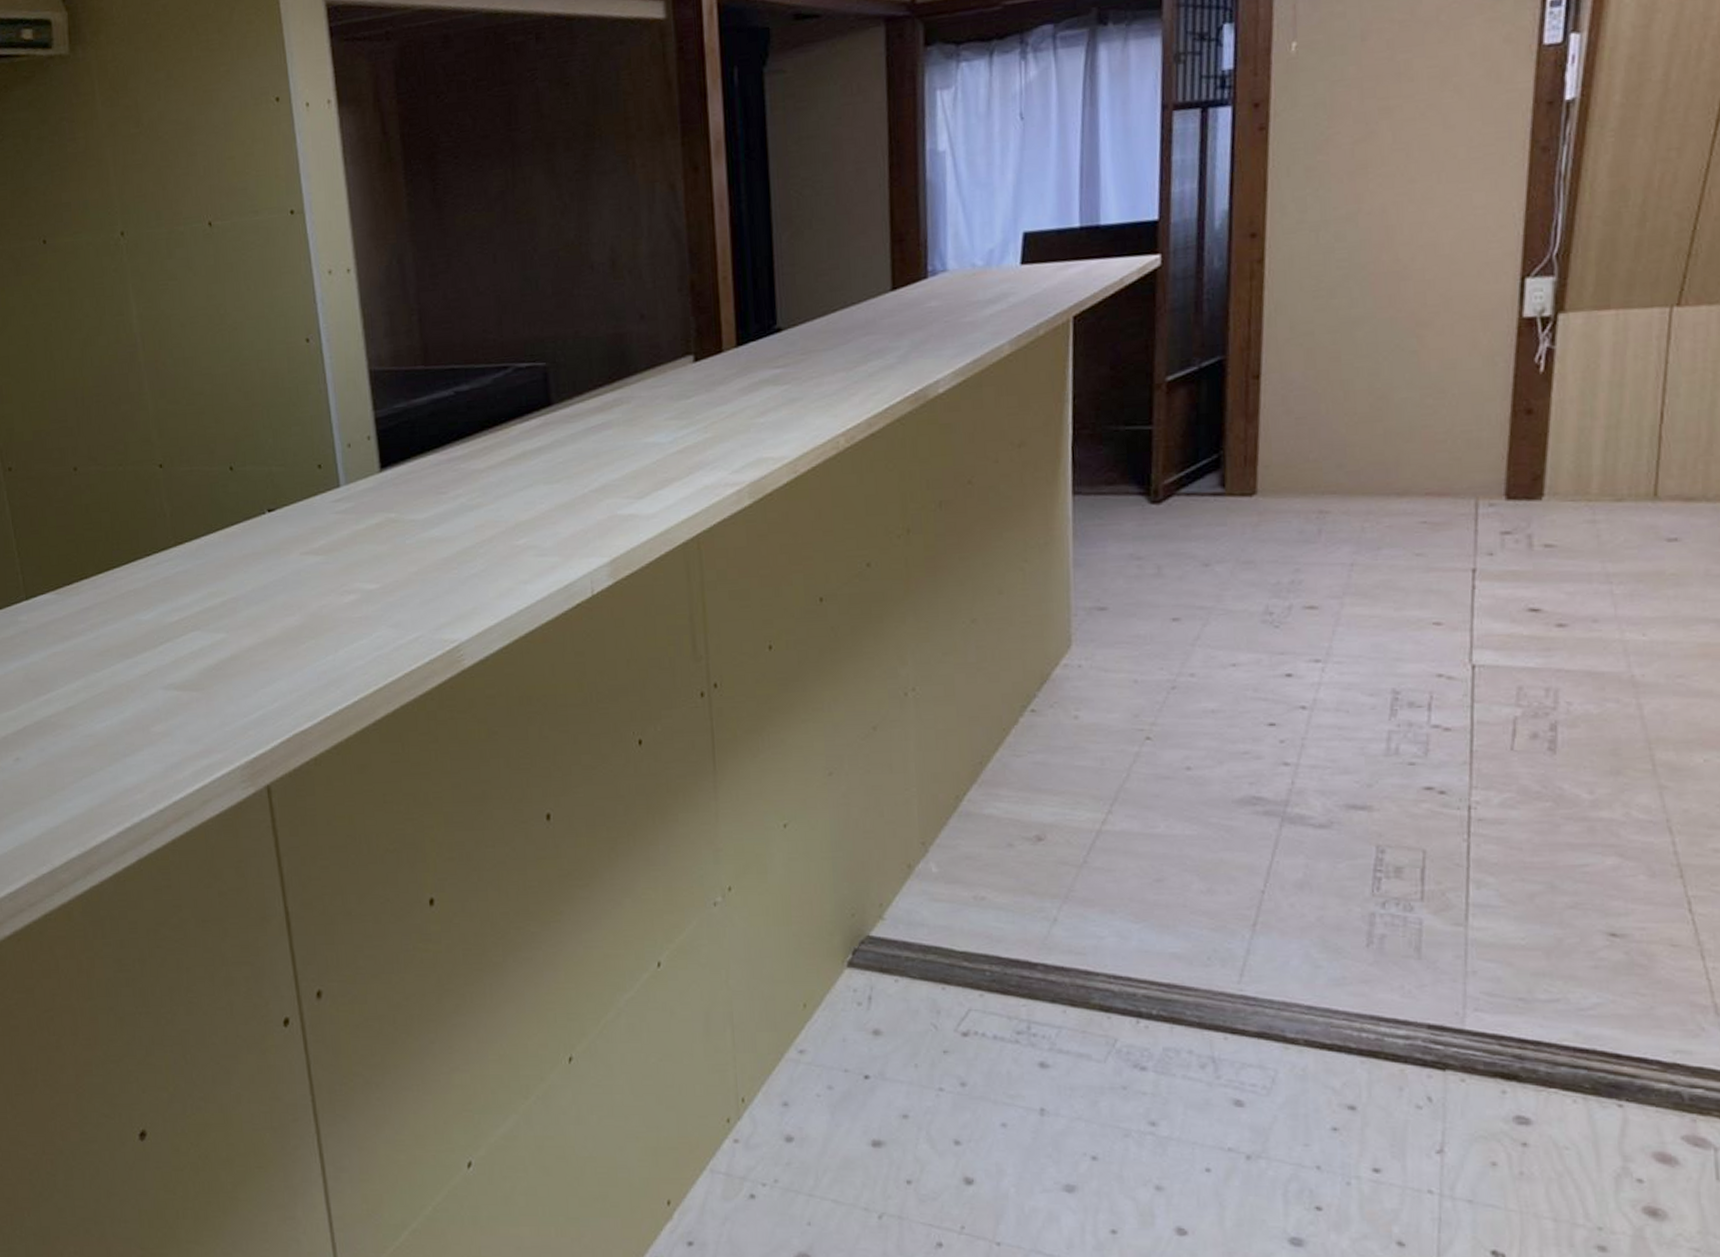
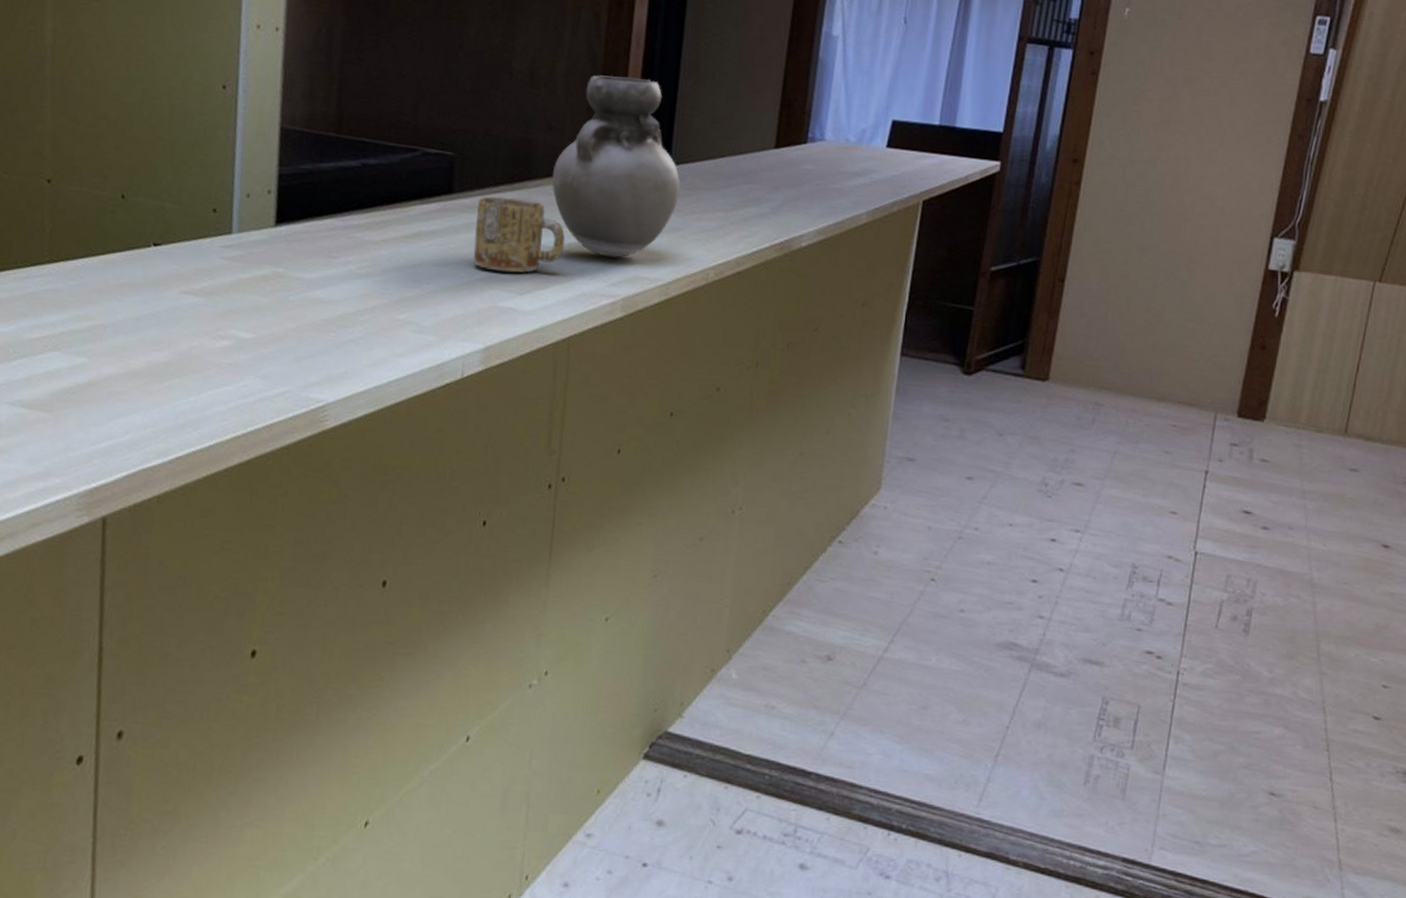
mug: none [579,397,677,478] -> present [474,196,565,273]
vase: none [652,243,793,443] -> present [552,75,681,258]

